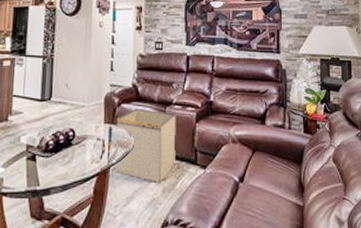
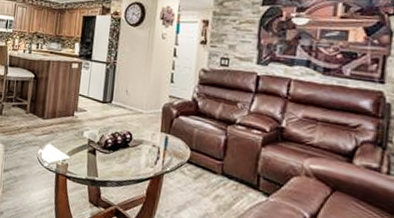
storage bin: present [115,109,176,183] -> none [169,122,239,200]

